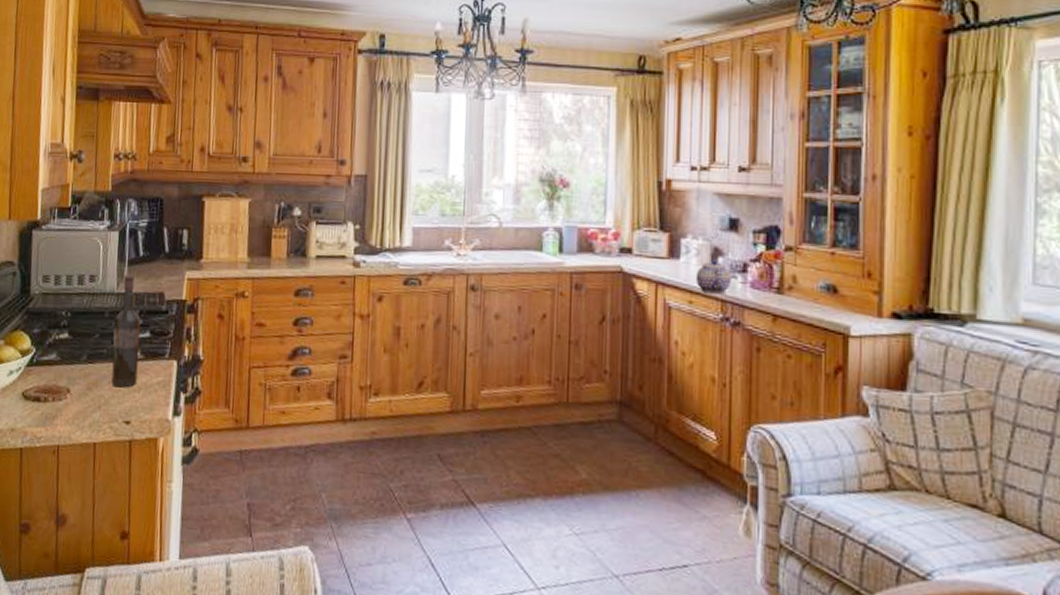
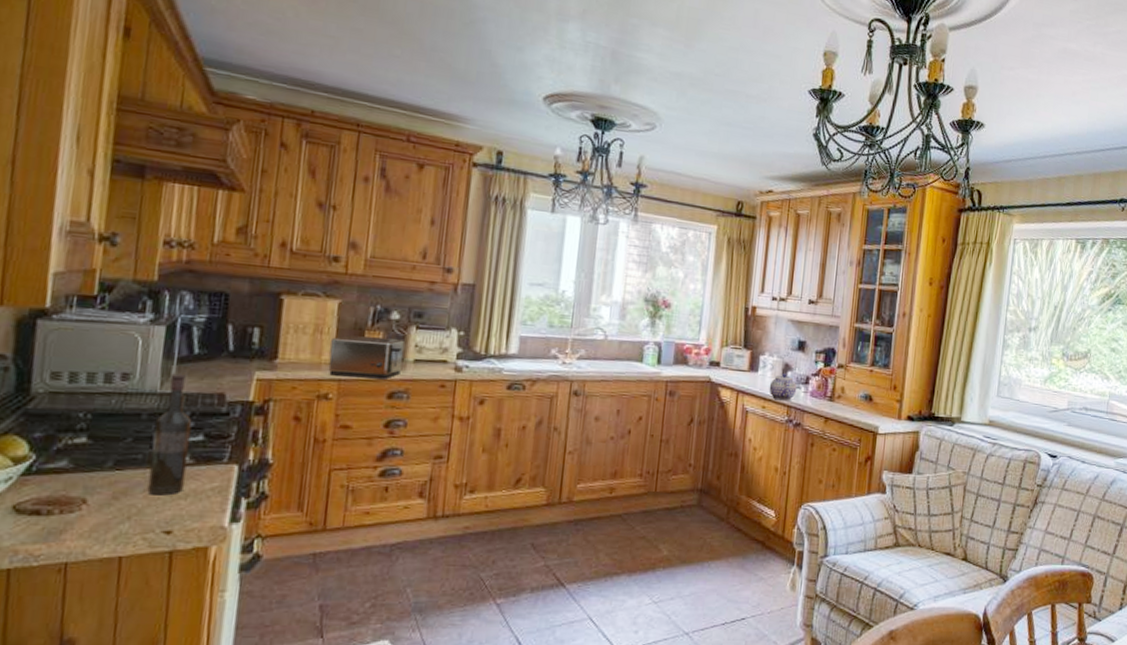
toaster: none [243,233,307,277] -> present [328,335,404,379]

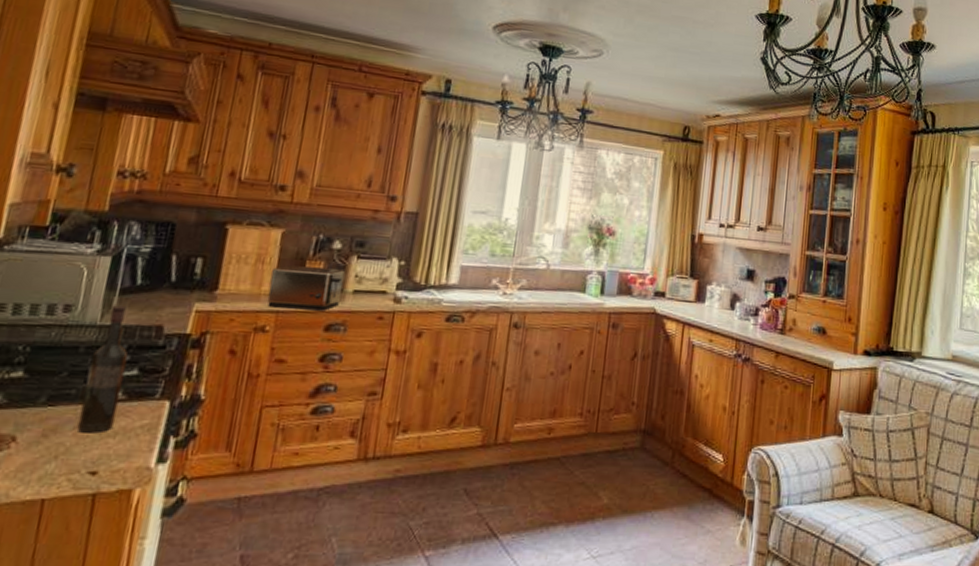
teapot: present [769,372,797,401] -> none [716,303,746,334]

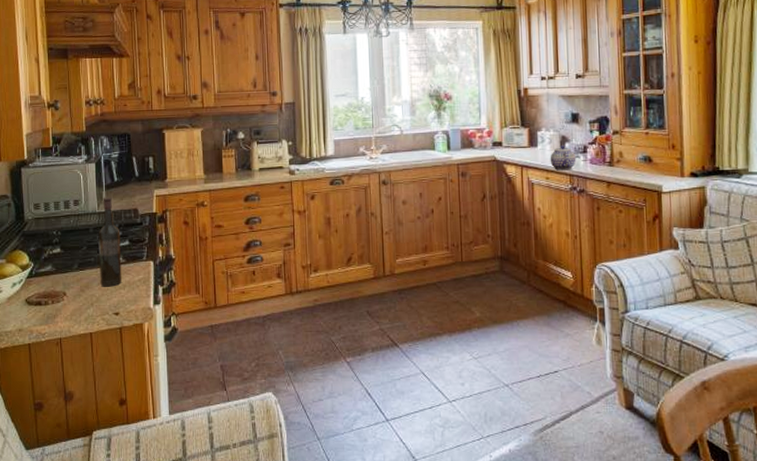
toaster: present [267,265,345,311] -> none [200,154,252,188]
teapot: none [716,303,746,334] -> present [550,144,576,171]

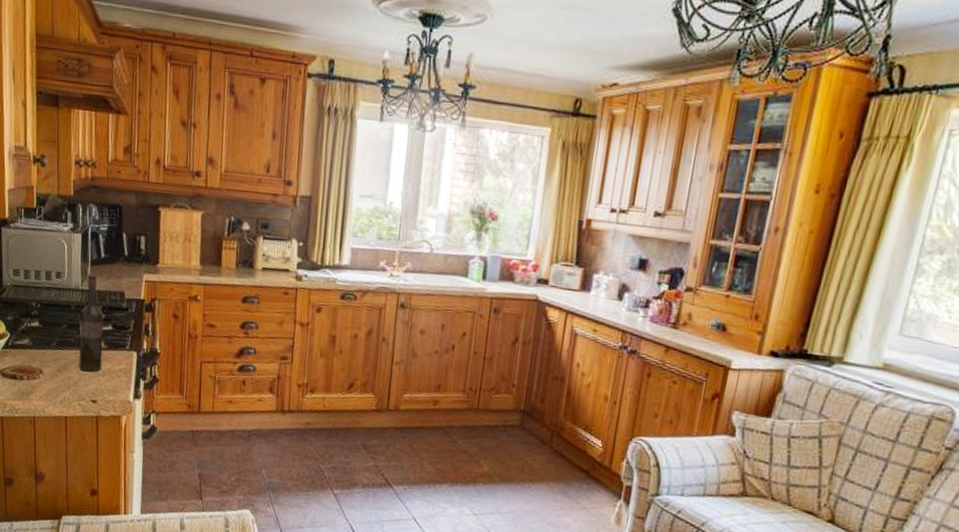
teapot: present [550,144,576,171] -> none [602,293,635,326]

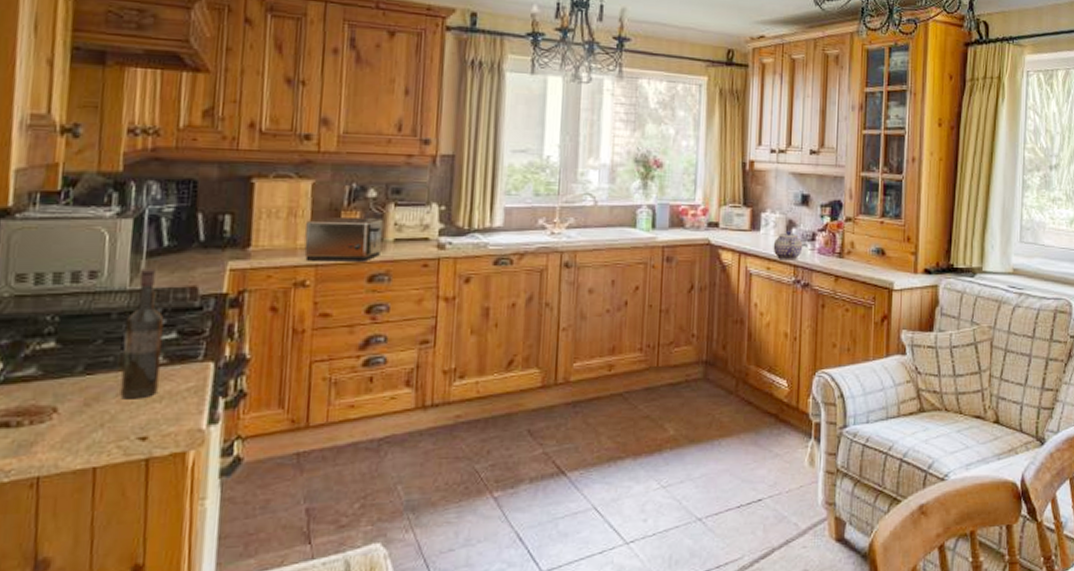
toaster: none [196,244,254,285] -> present [304,217,383,262]
teapot: none [602,293,635,326] -> present [773,229,803,260]

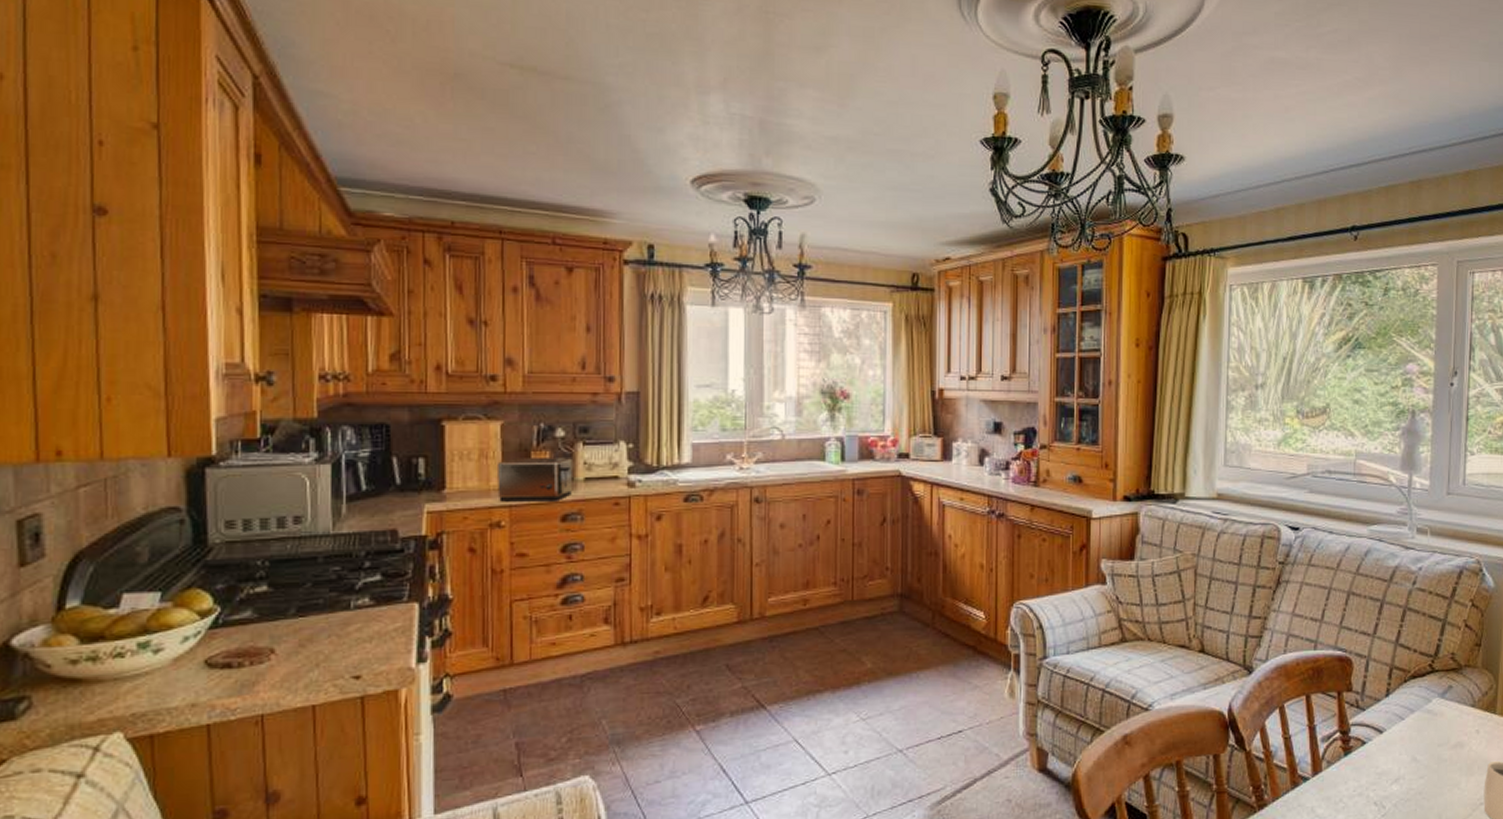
wine bottle: present [120,268,164,399] -> none [331,513,369,640]
teapot: present [773,229,803,260] -> none [966,459,997,490]

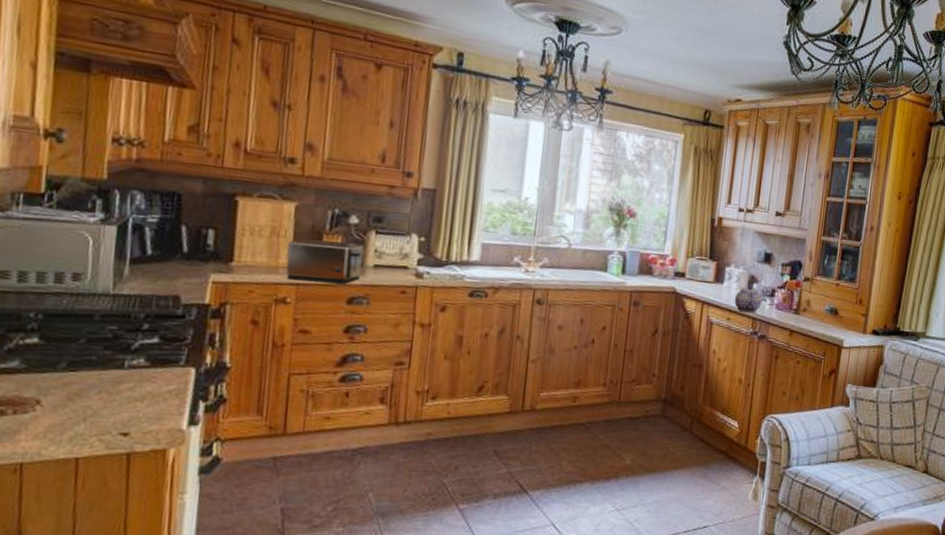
teapot: none [966,459,997,490] -> present [734,284,763,313]

